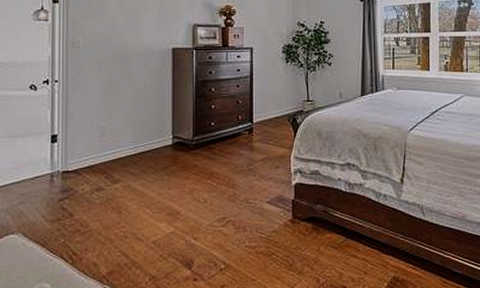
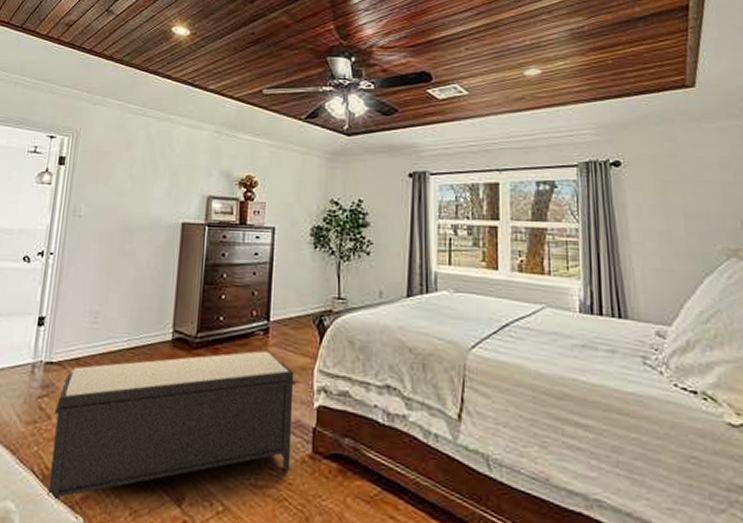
bench: none [76,146,277,279] -> present [47,351,296,502]

